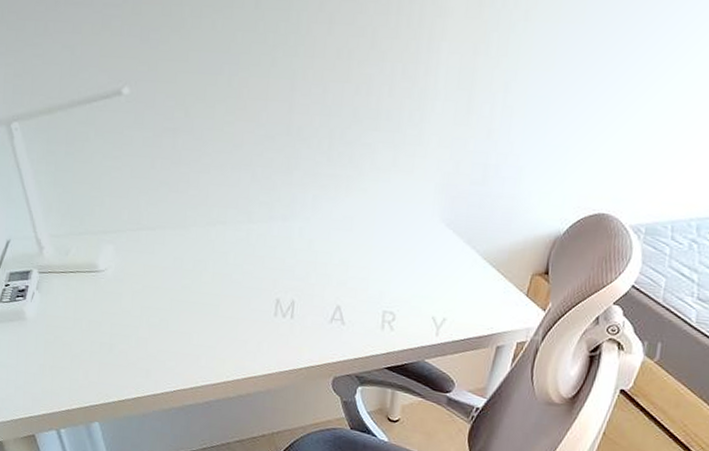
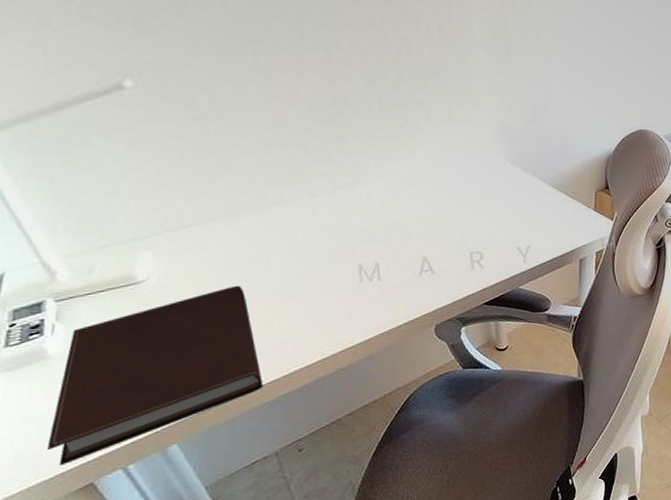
notebook: none [10,292,176,413] -> present [46,285,263,466]

